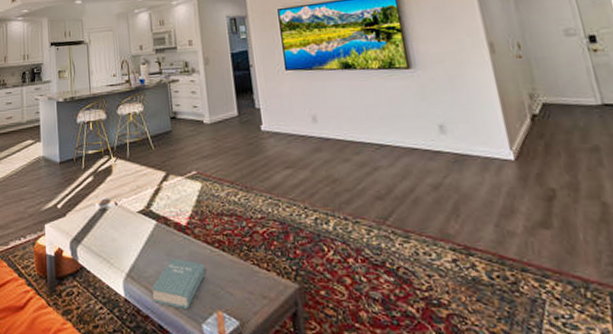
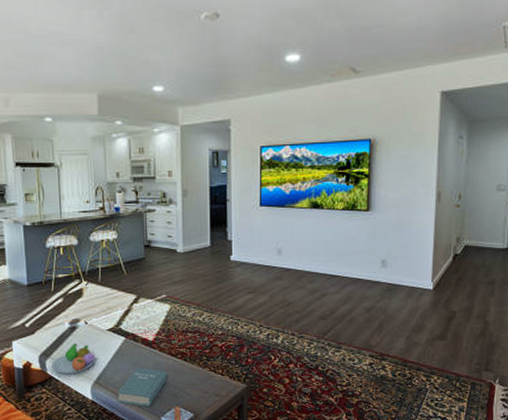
fruit bowl: none [81,226,127,266] -> present [50,342,96,376]

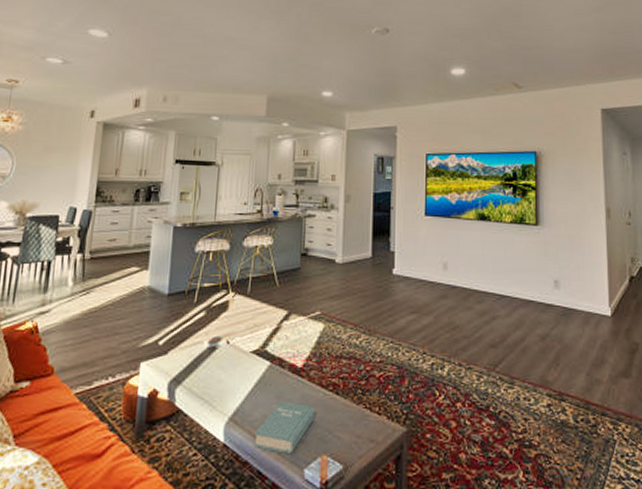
fruit bowl: present [50,342,96,376] -> none [180,367,234,409]

